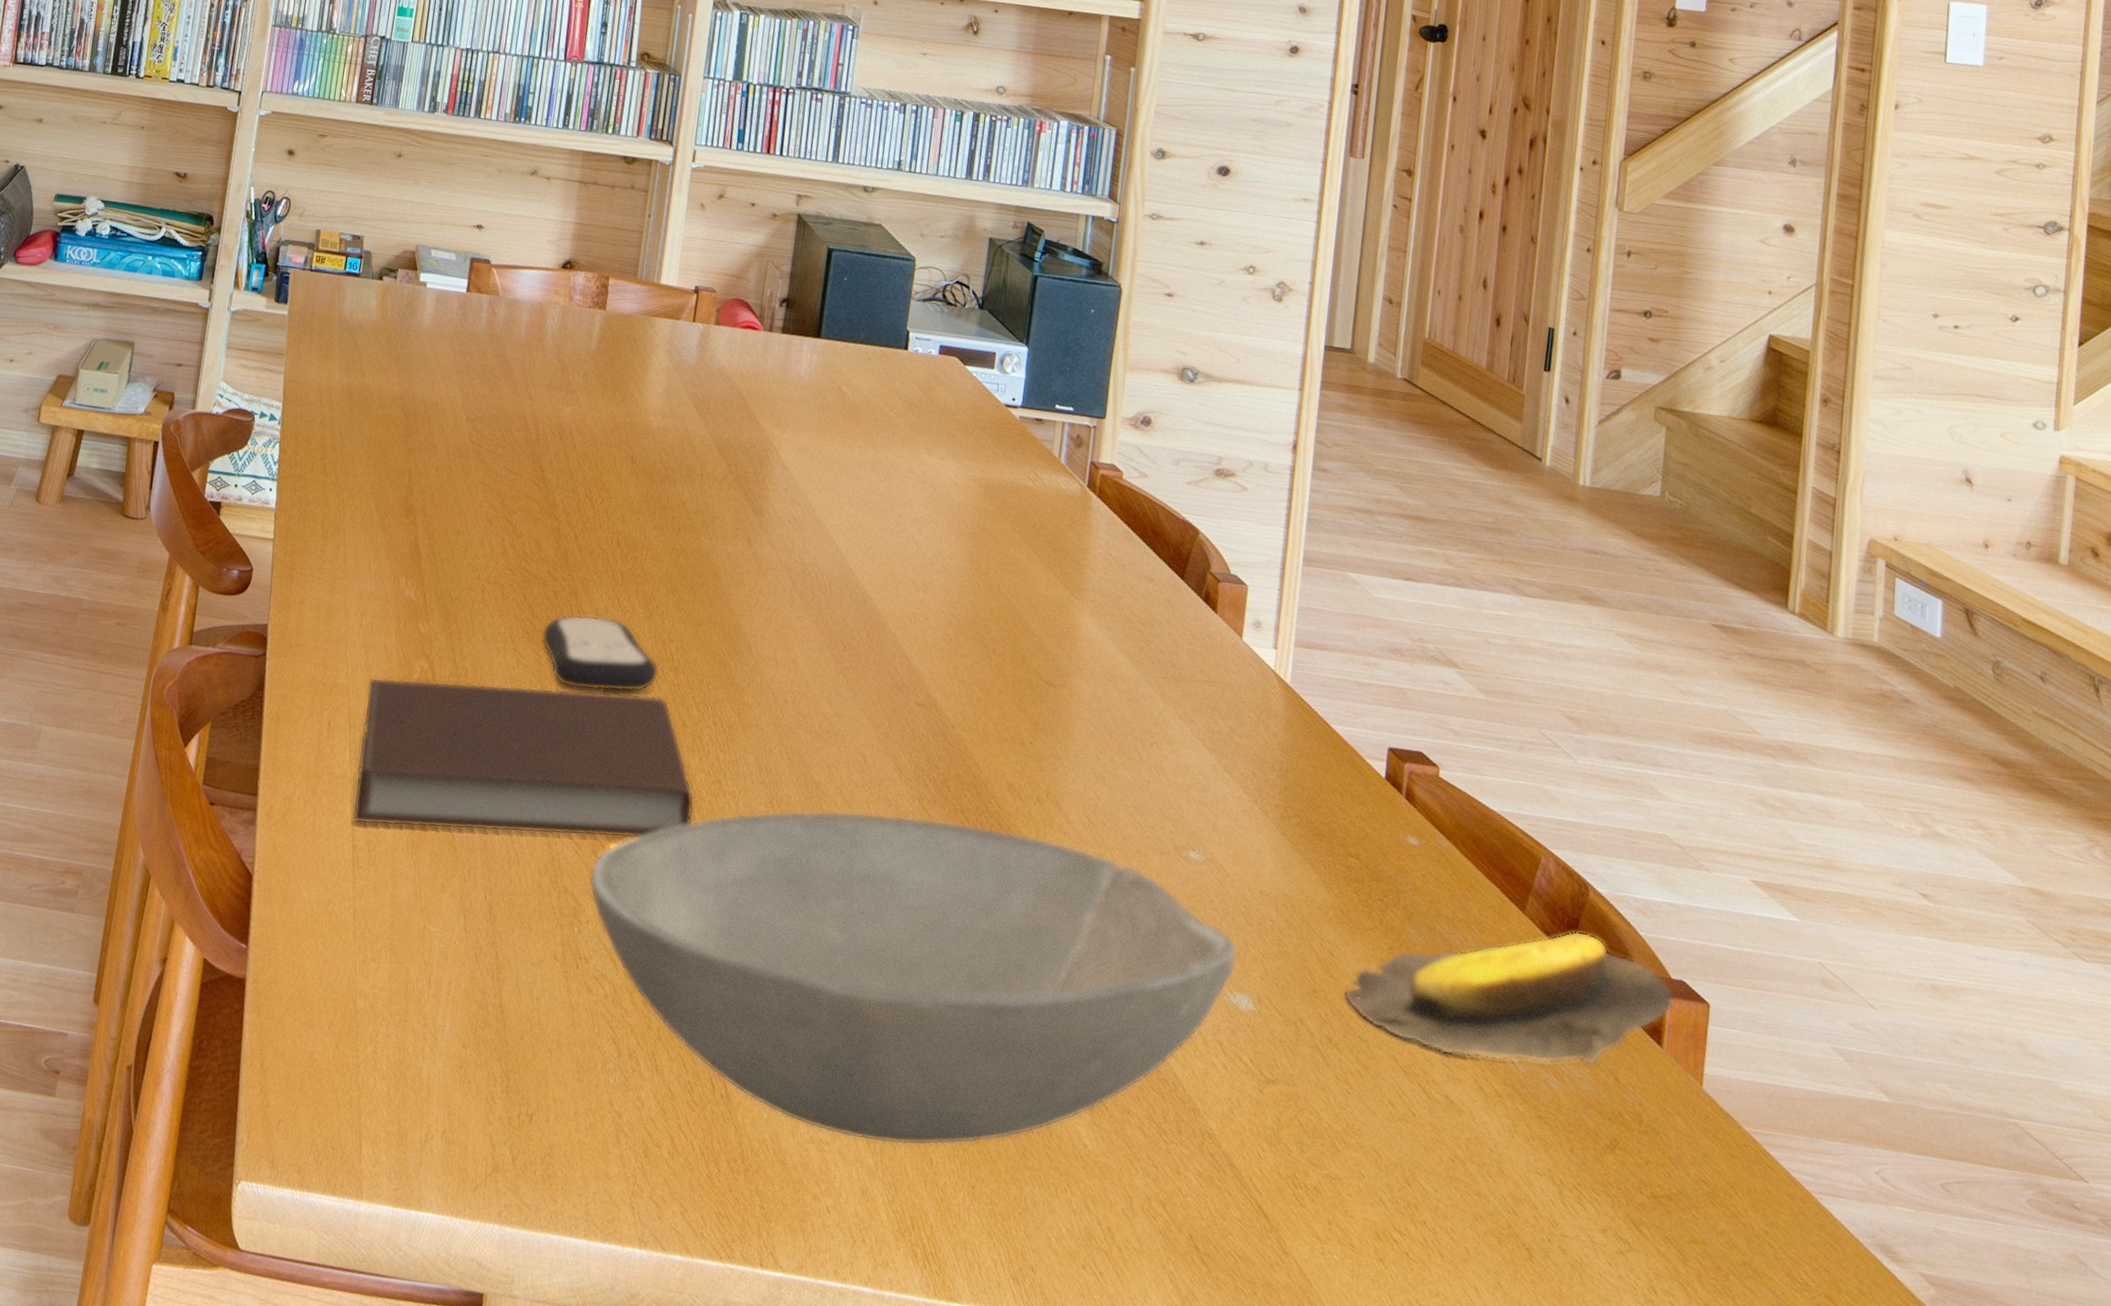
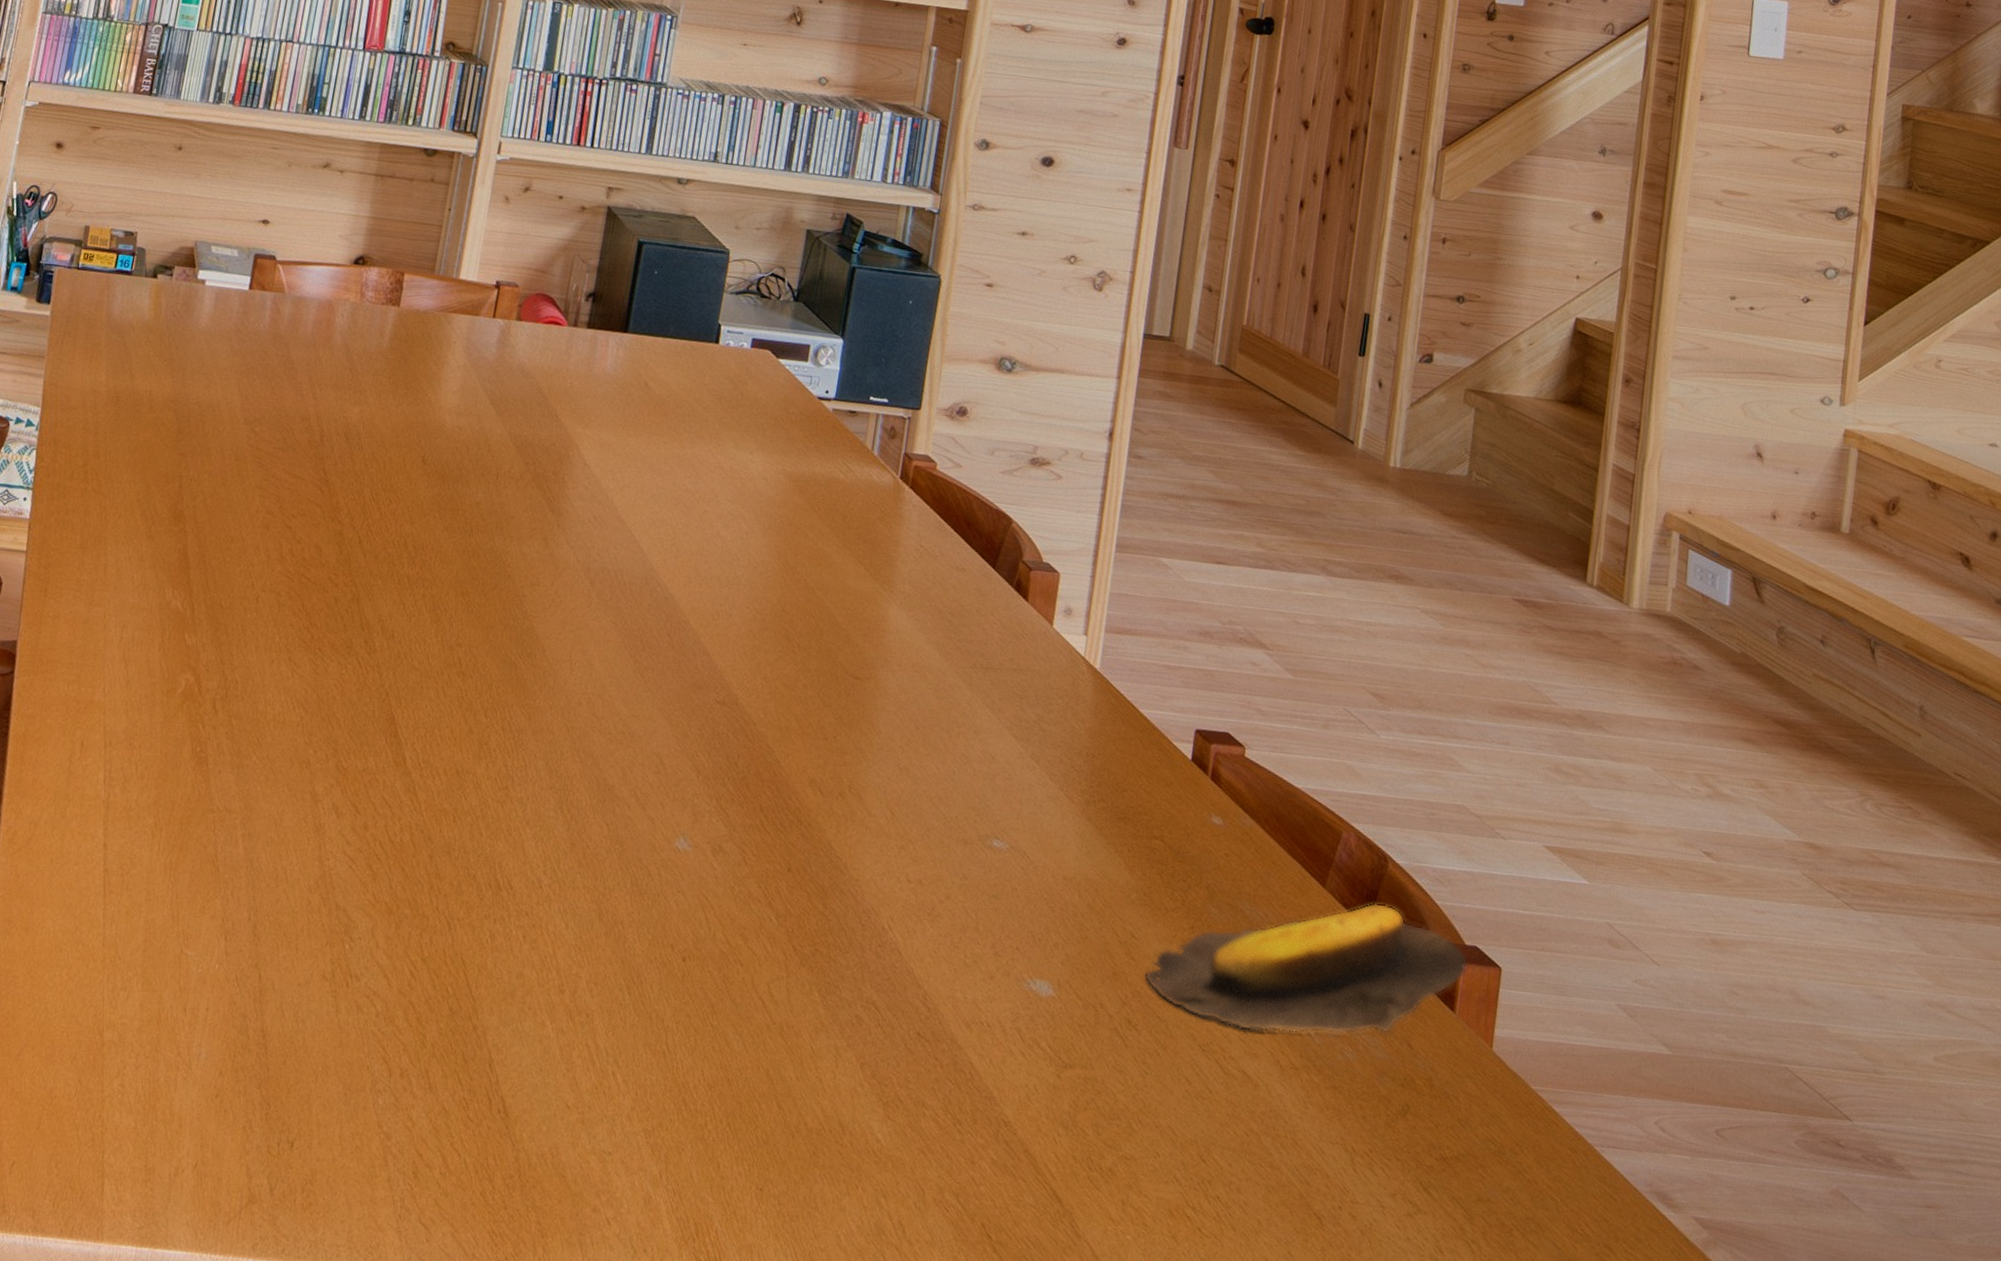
notebook: present [352,677,694,839] -> none [104,692,479,851]
remote control: present [541,614,659,693] -> none [319,621,446,700]
bowl: present [588,811,1238,1146] -> none [362,813,1039,1151]

